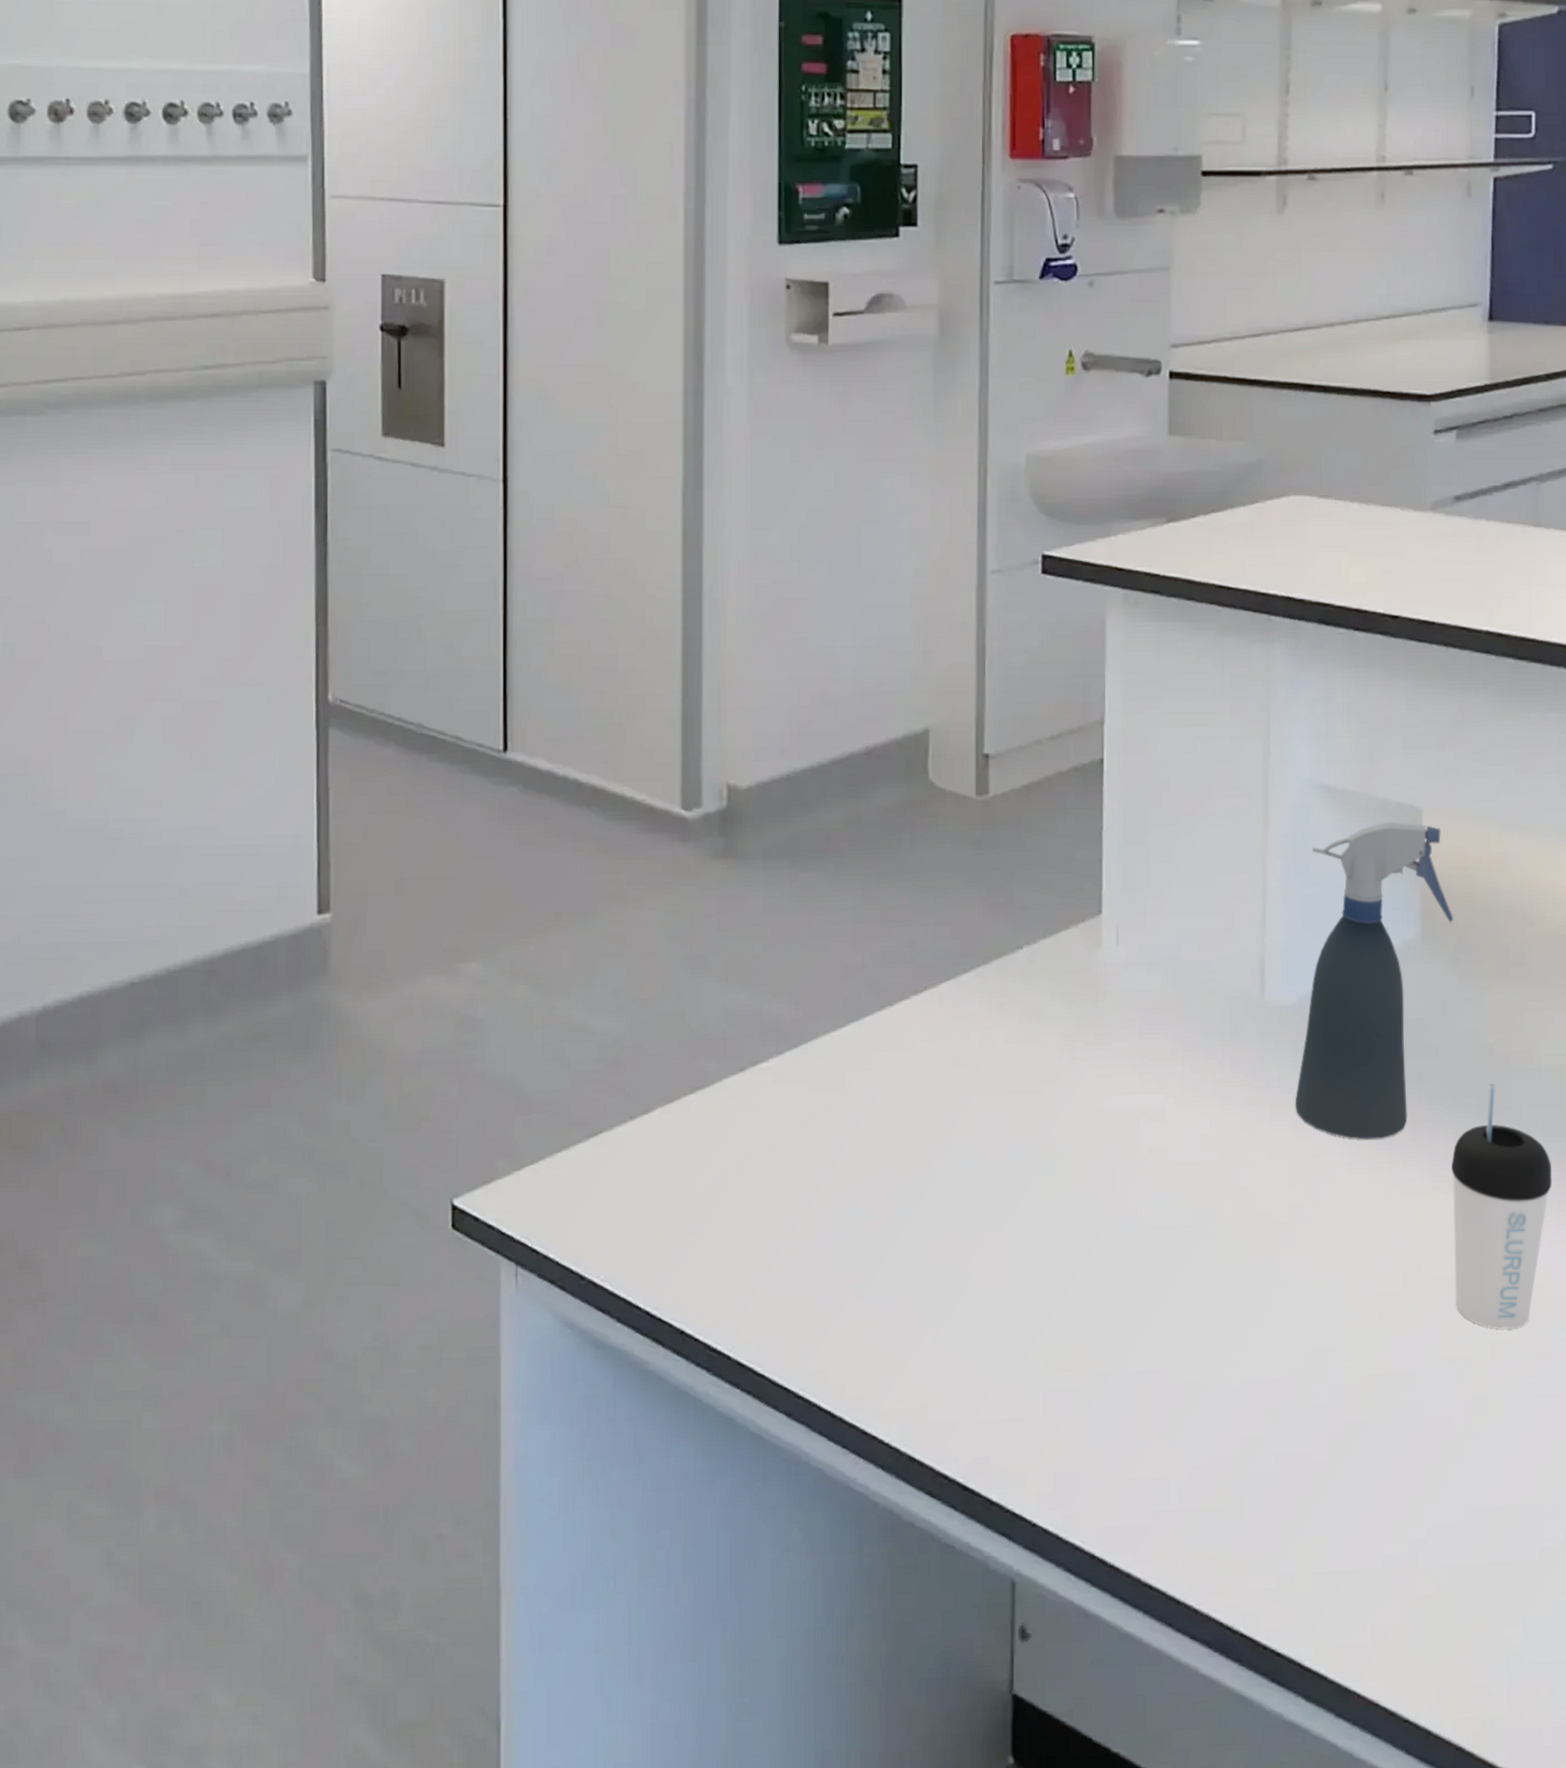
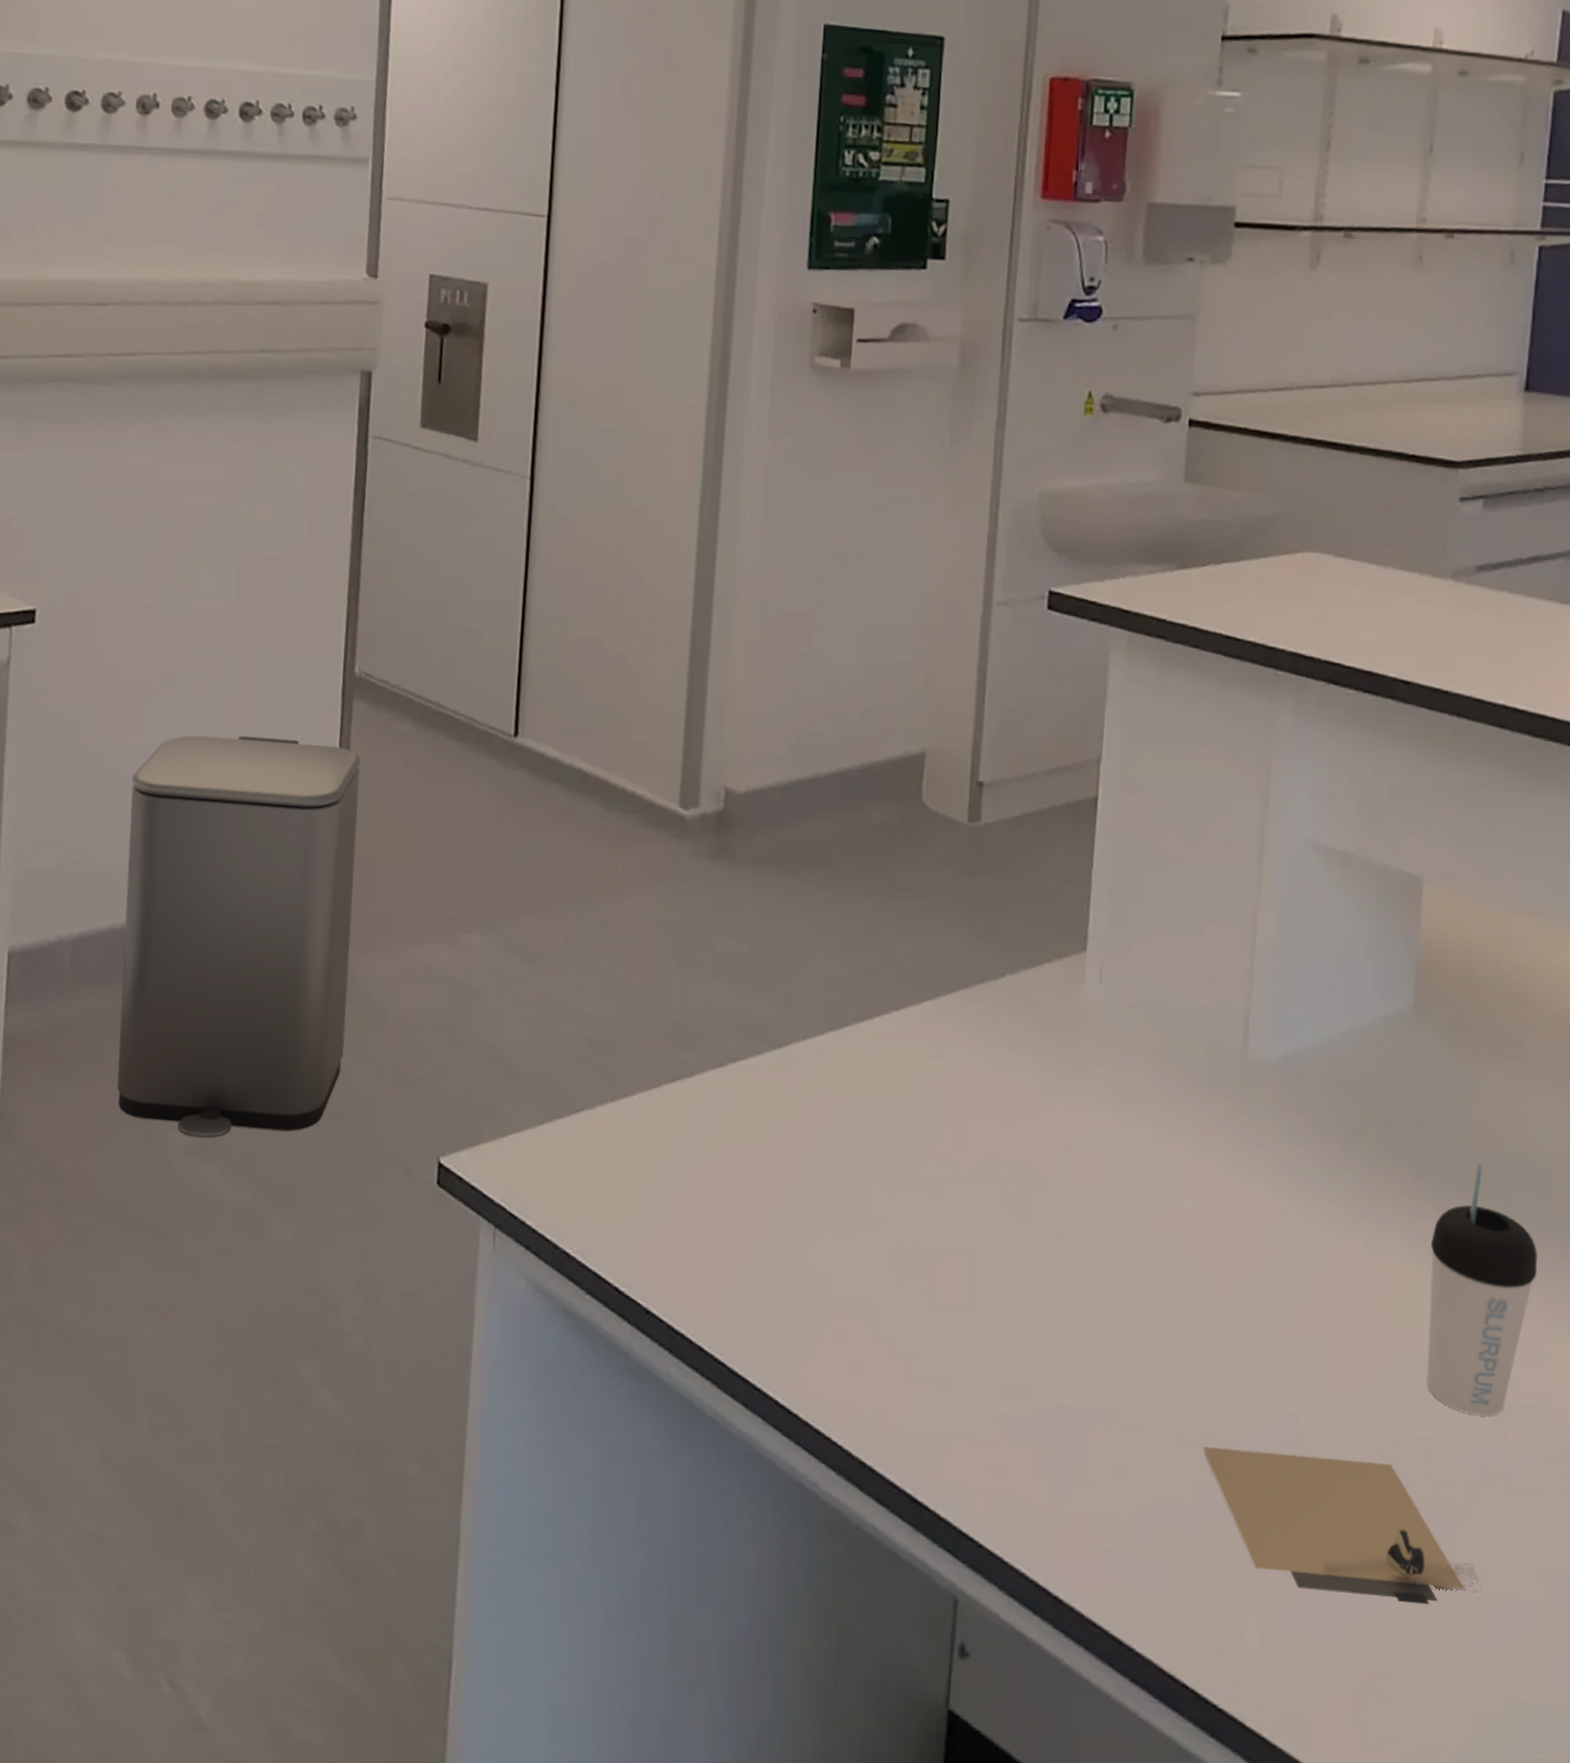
pedal bin: none [91,777,343,1210] -> present [117,735,361,1139]
clipboard: none [1246,1388,1515,1523] -> present [1203,1446,1478,1605]
spray bottle: present [1295,821,1454,1140] -> none [1271,888,1450,1206]

